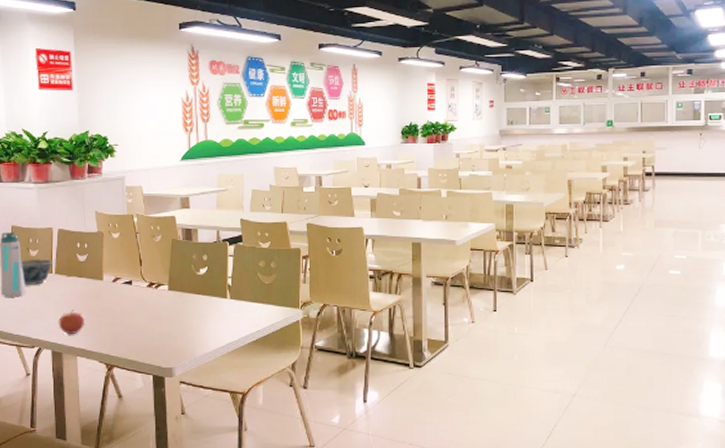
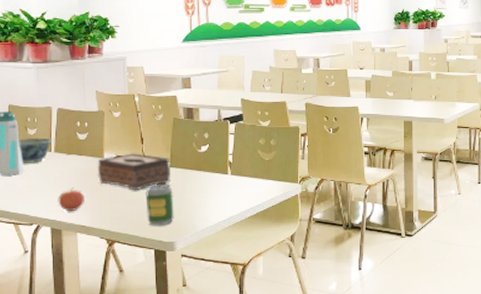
tissue box: none [96,275,169,314] -> present [97,153,171,191]
soda can: none [144,308,173,351] -> present [146,184,174,226]

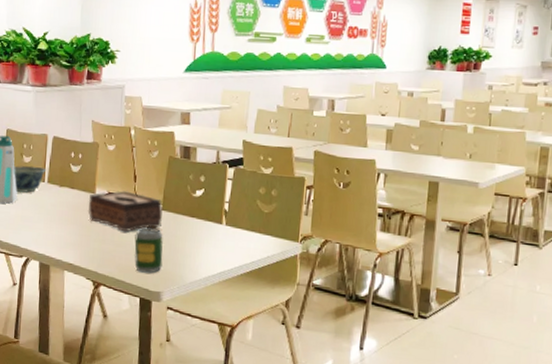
apple: present [58,188,84,211] -> none [48,222,74,247]

